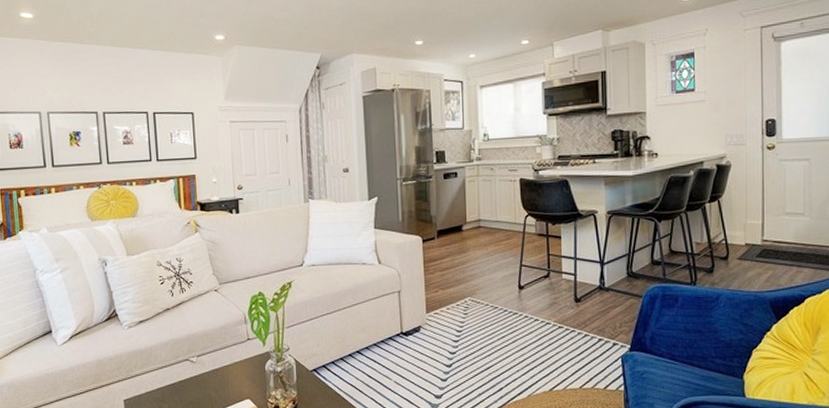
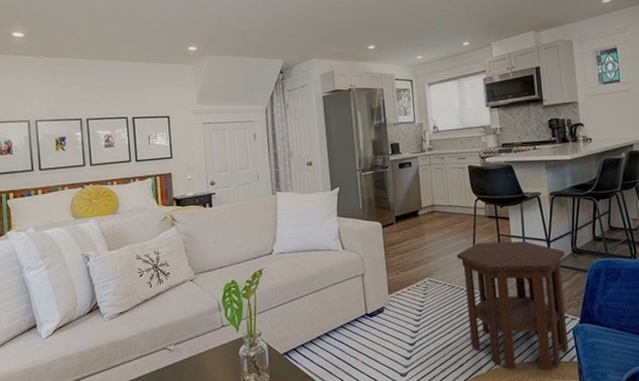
side table: none [502,261,619,398] -> present [457,241,569,370]

